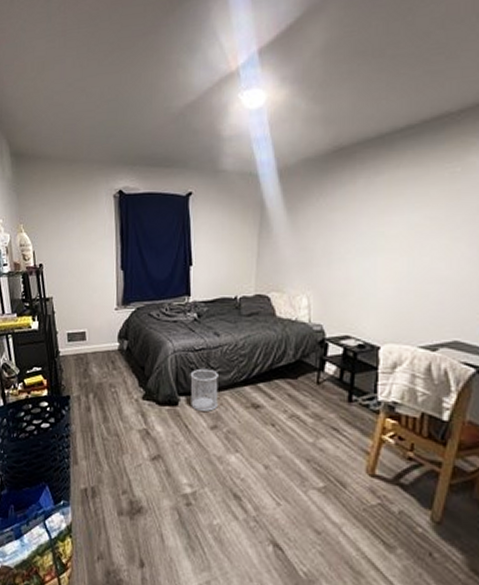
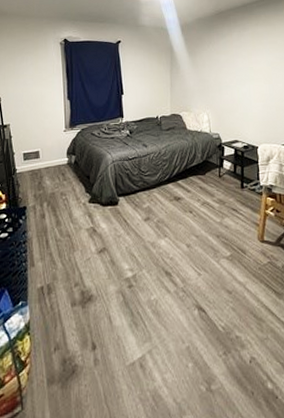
wastebasket: present [190,368,218,411] -> none [126,173,149,207]

